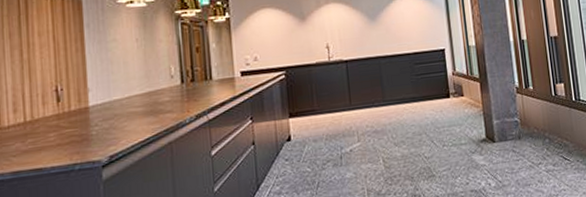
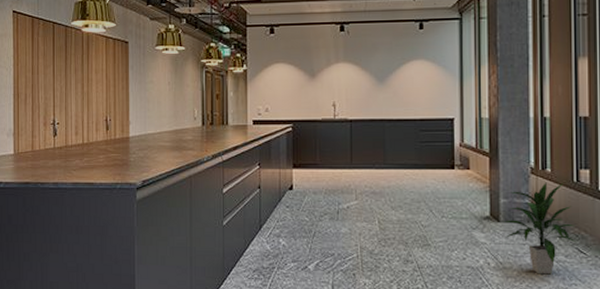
indoor plant: none [498,98,561,186] -> present [503,182,577,275]

